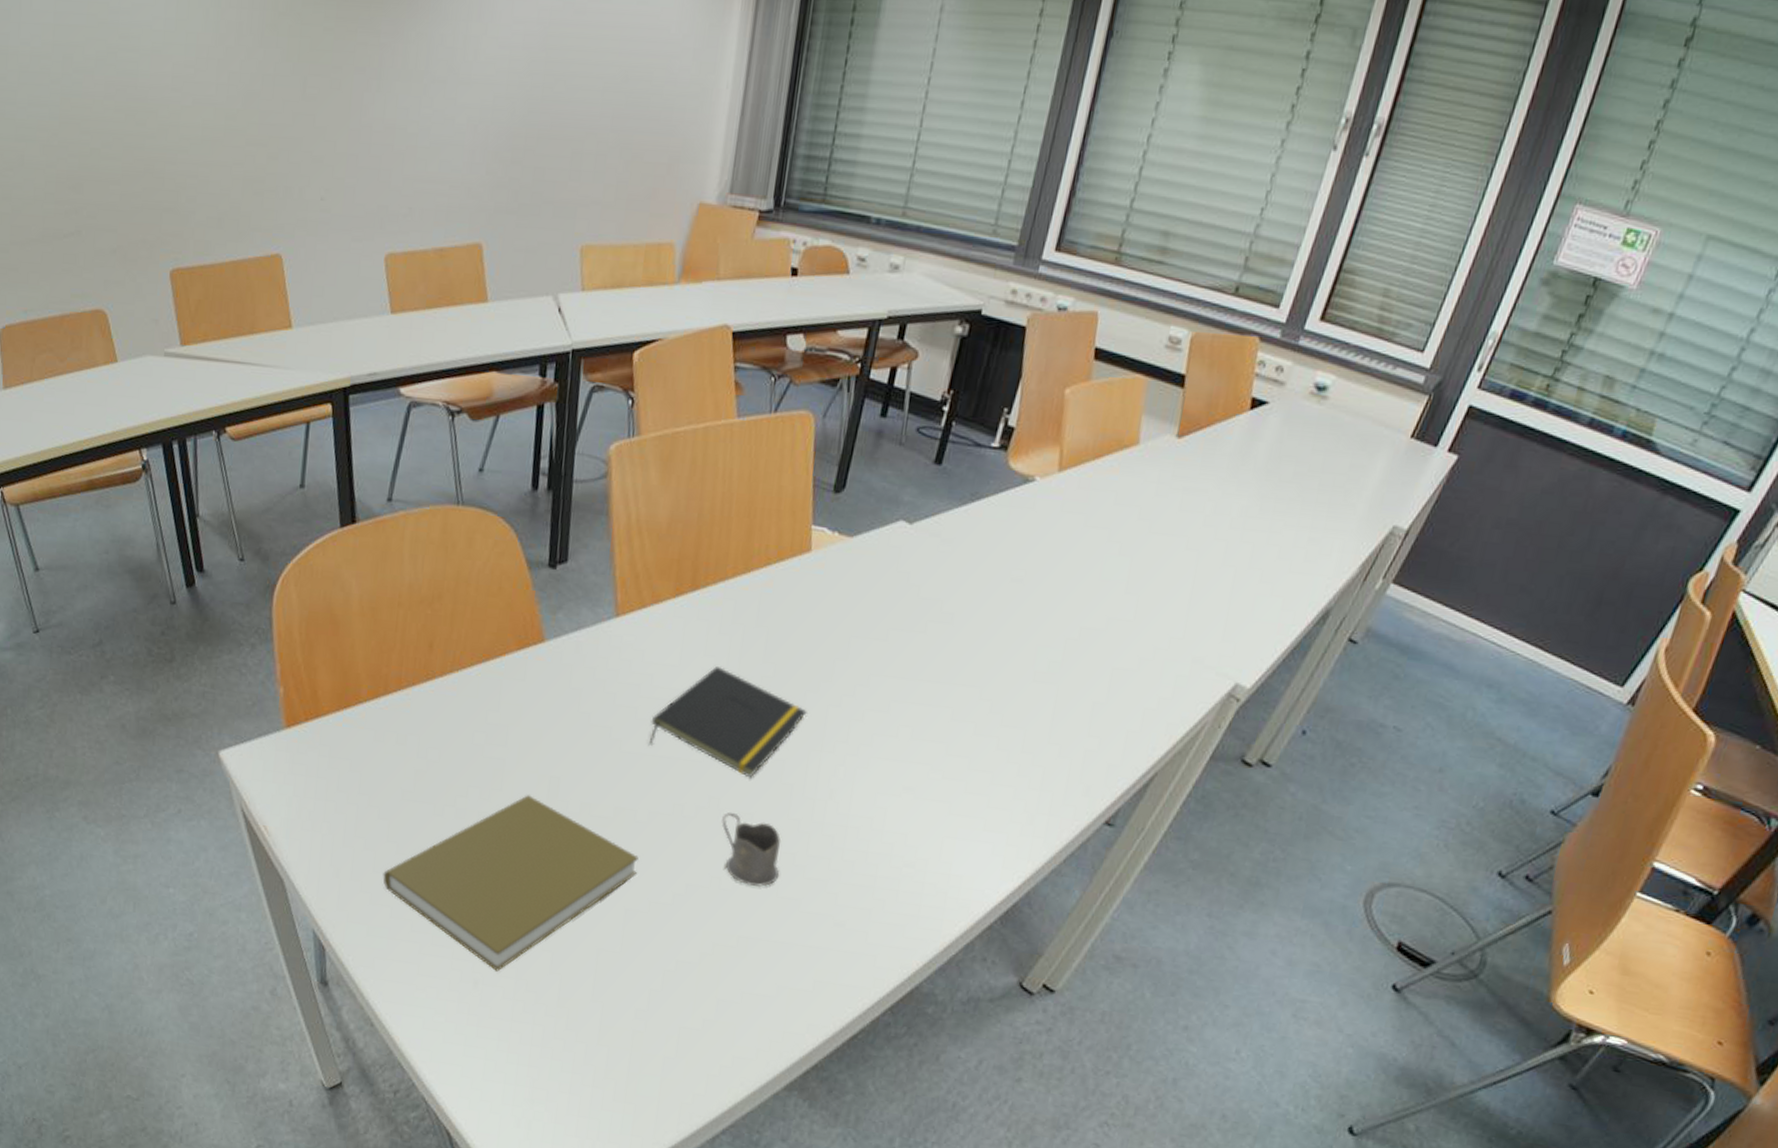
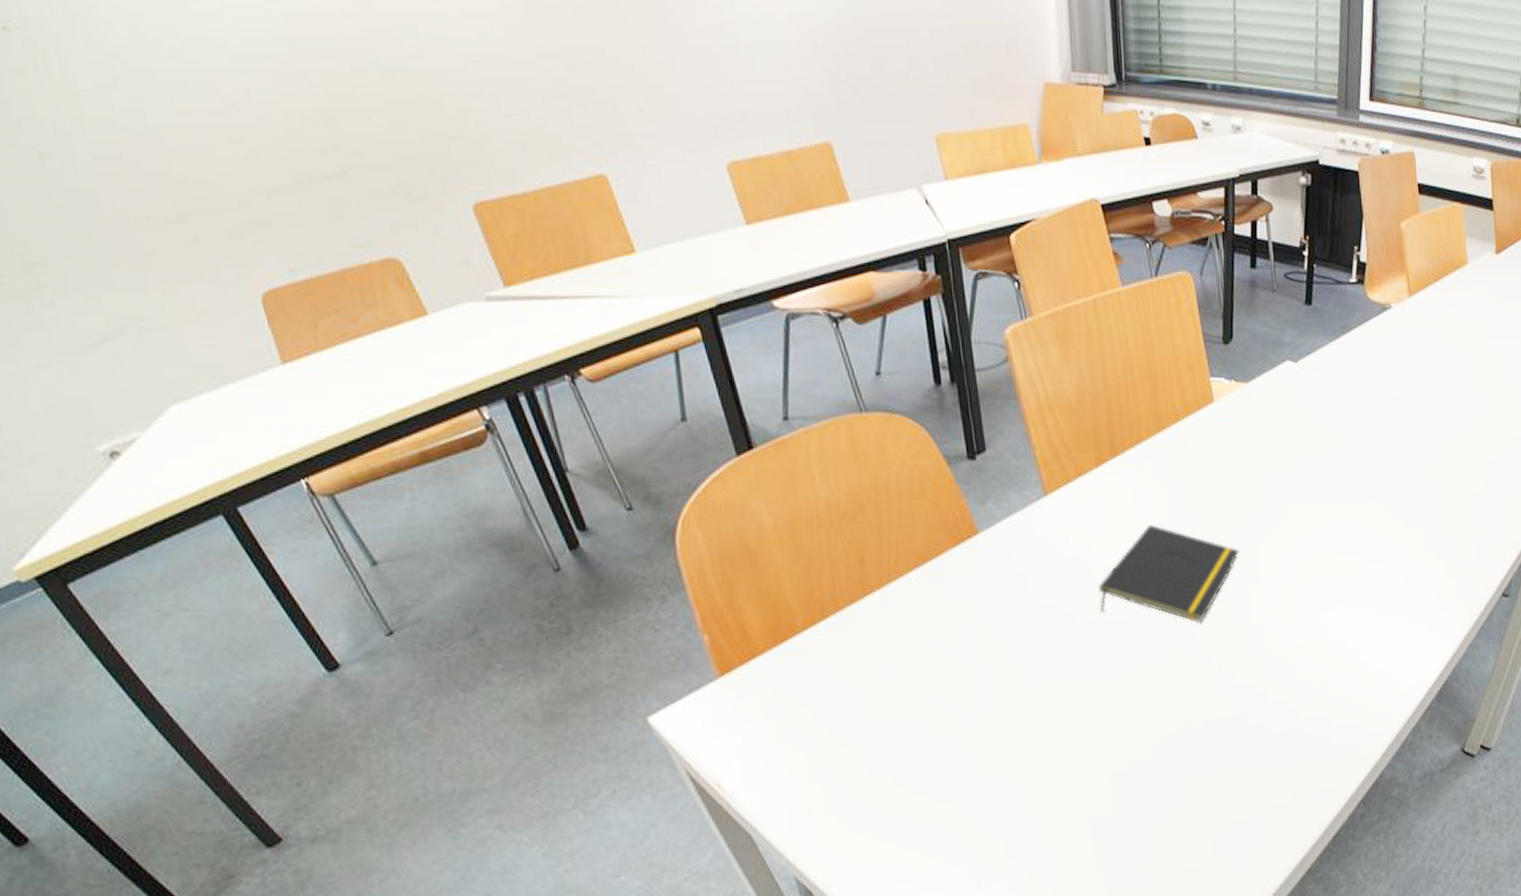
book: present [383,795,639,972] -> none [859,687,1114,867]
tea glass holder: present [721,811,782,887] -> none [1183,658,1243,722]

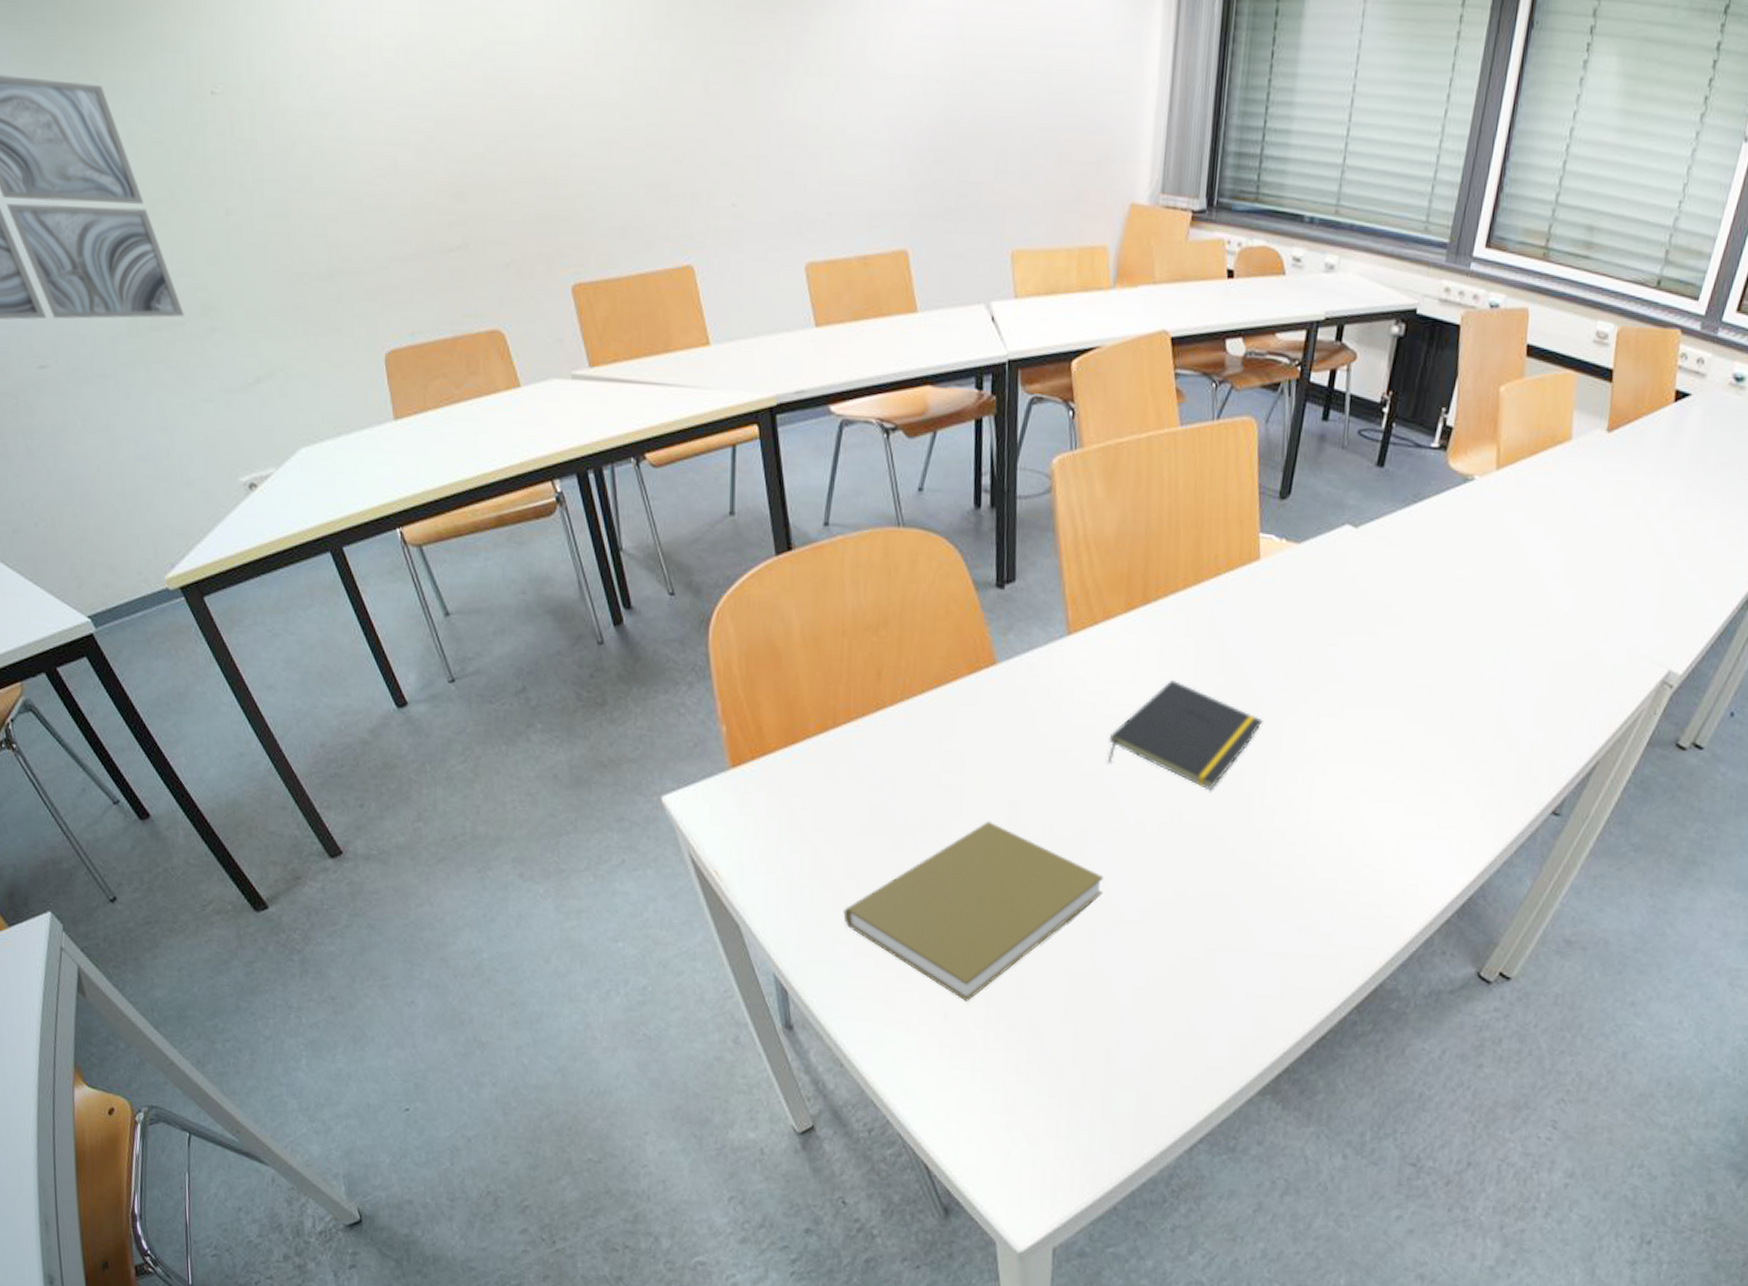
book: none [859,687,1114,867] -> present [843,821,1103,1002]

